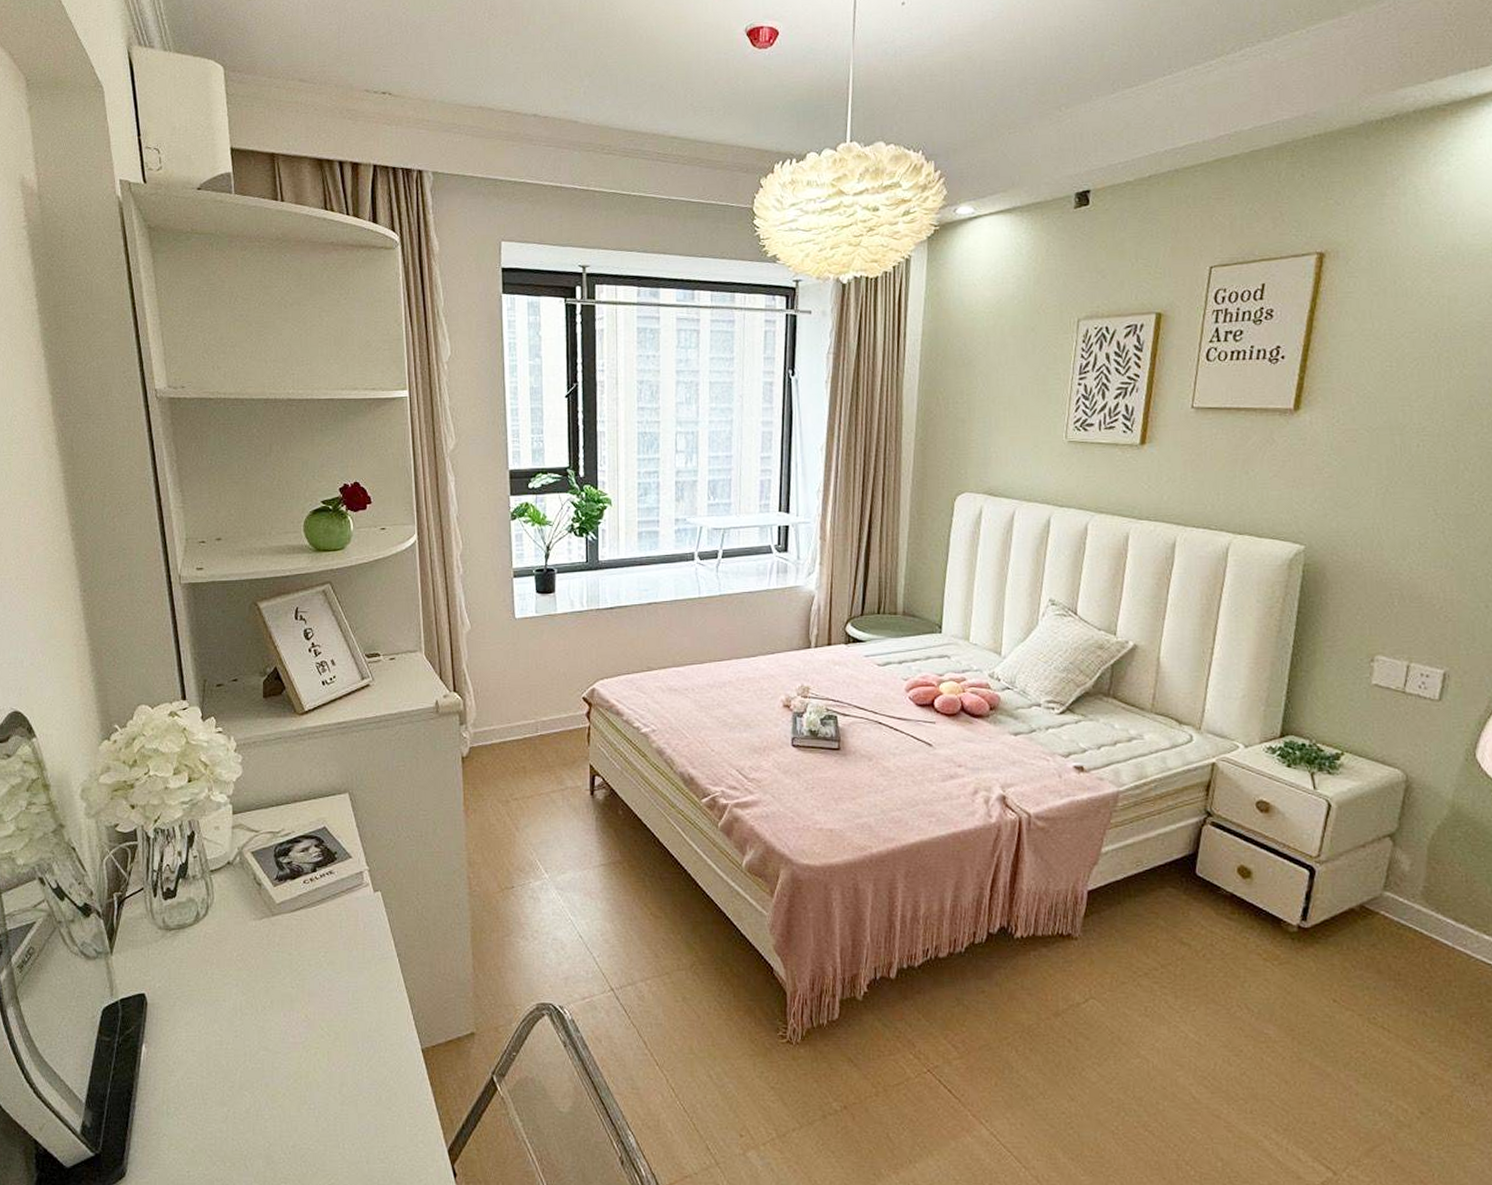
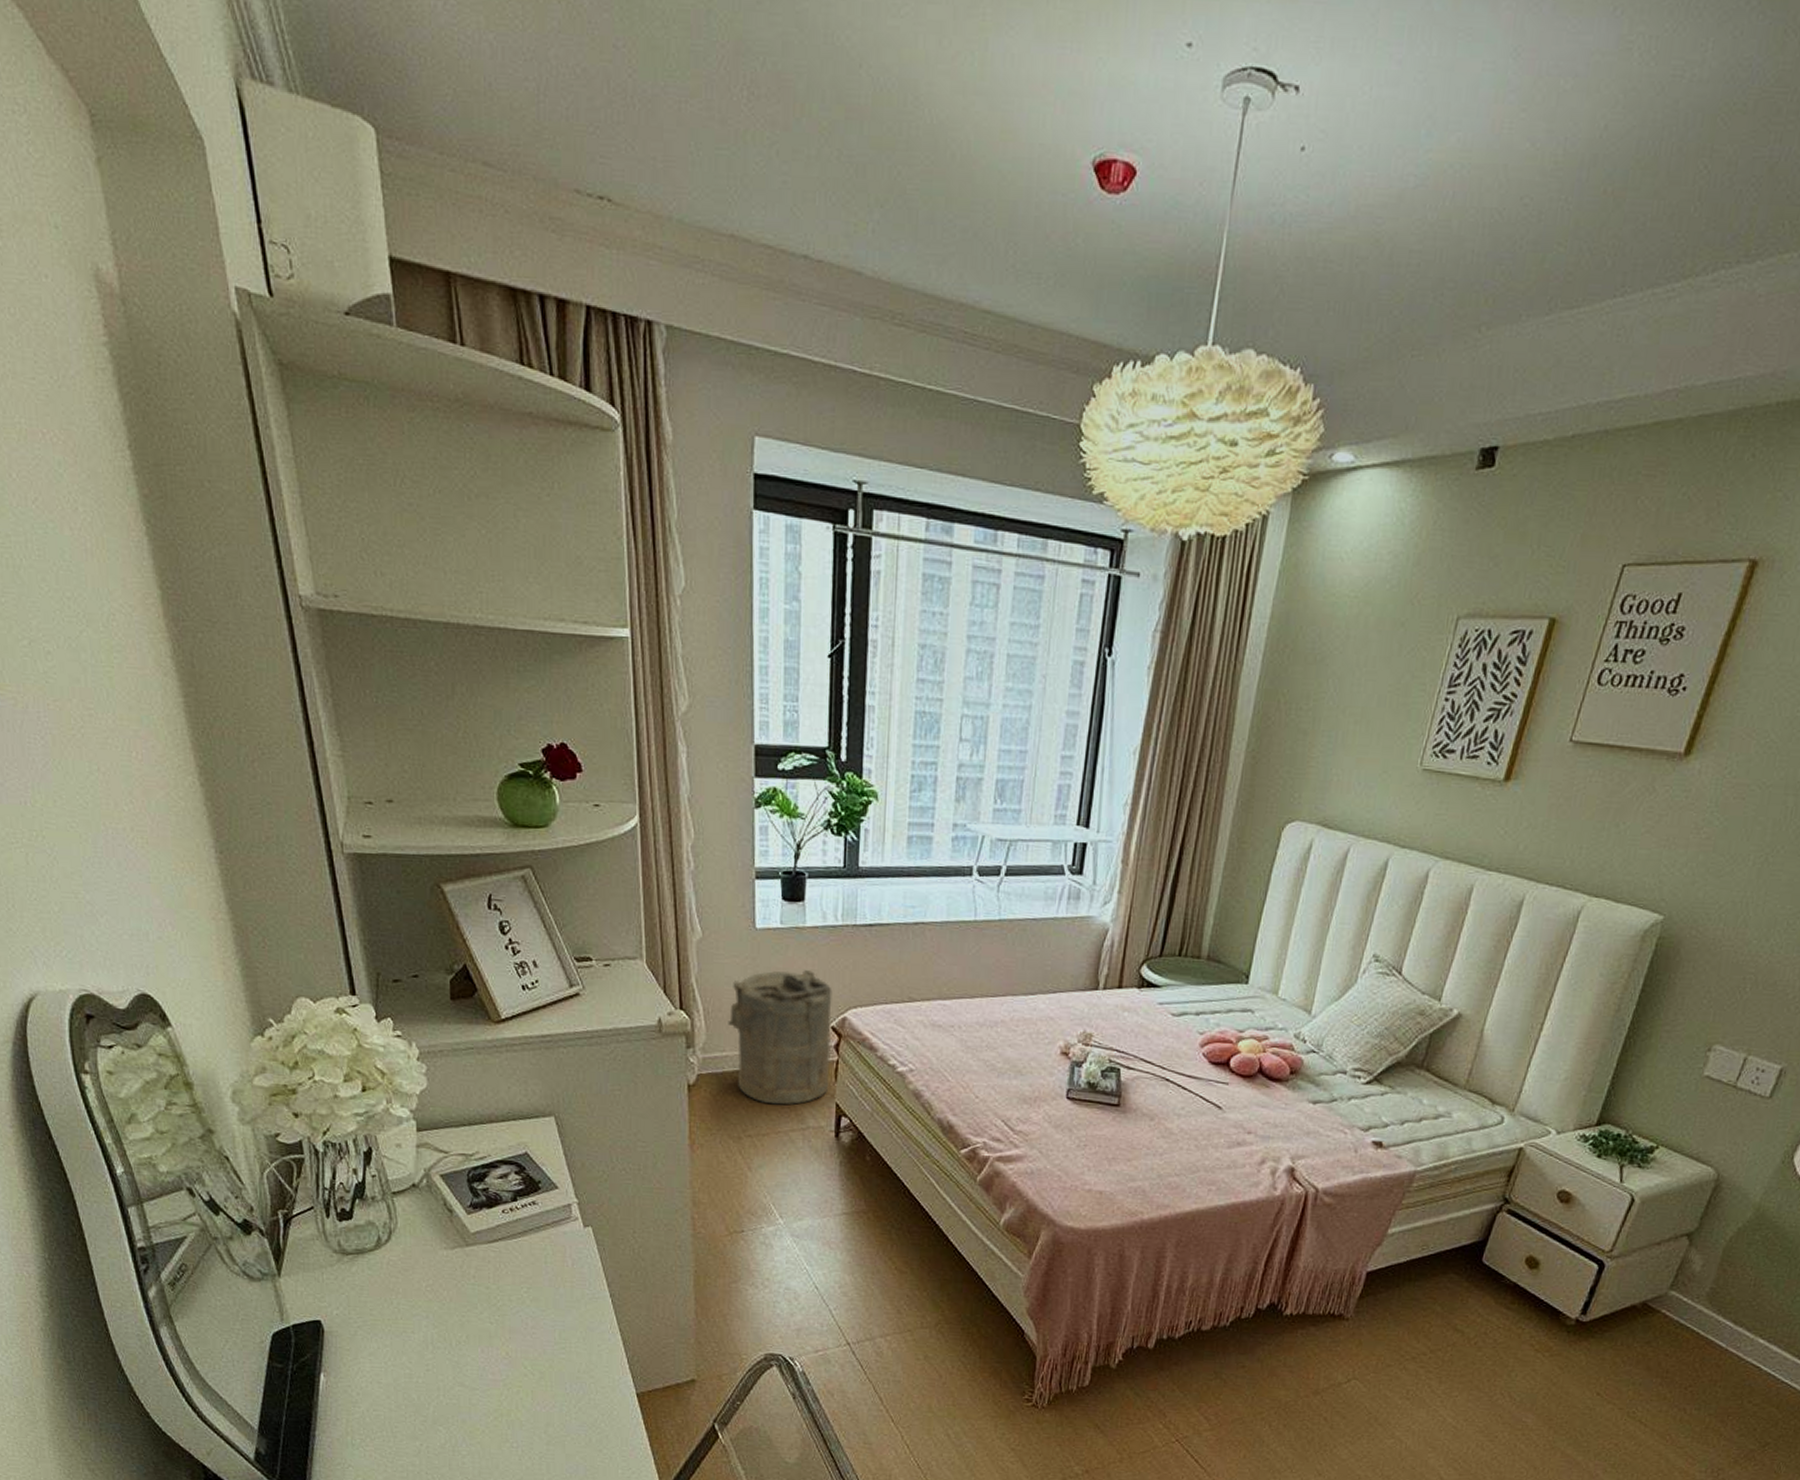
laundry hamper: none [494,649,583,770] -> present [728,969,832,1105]

